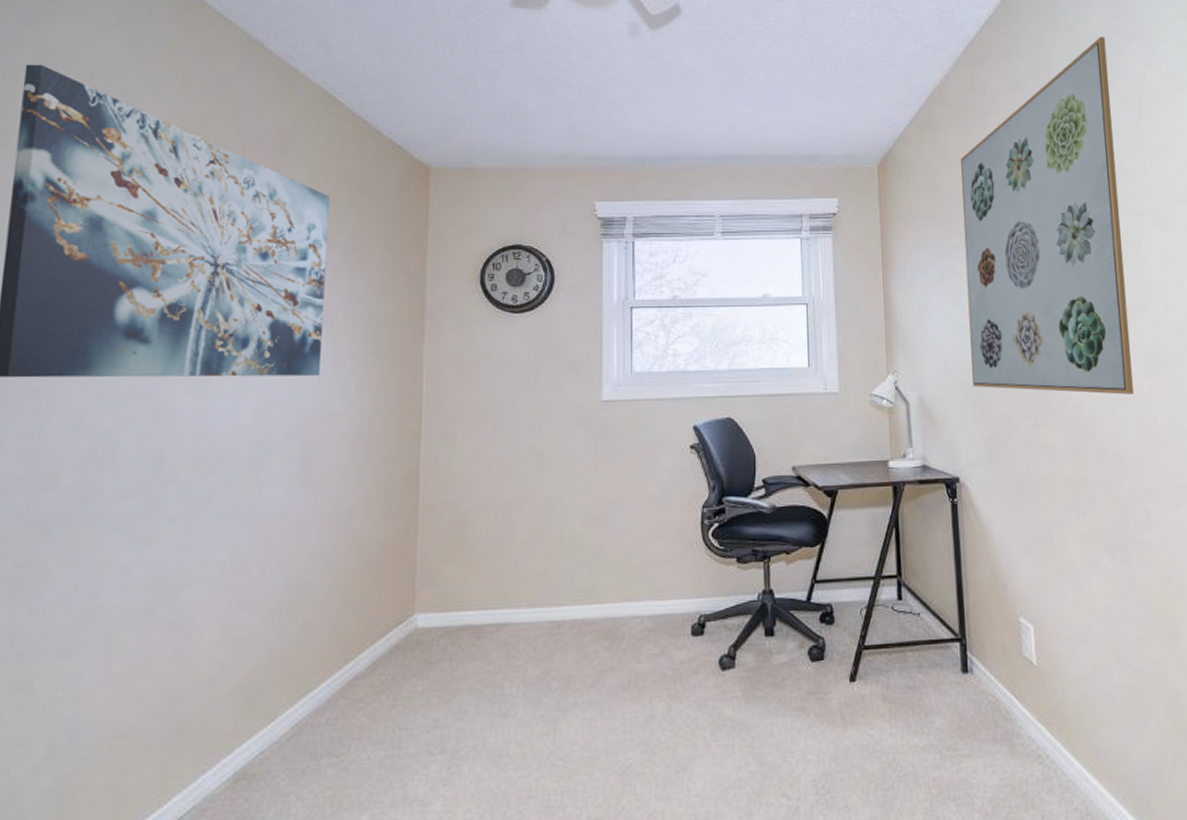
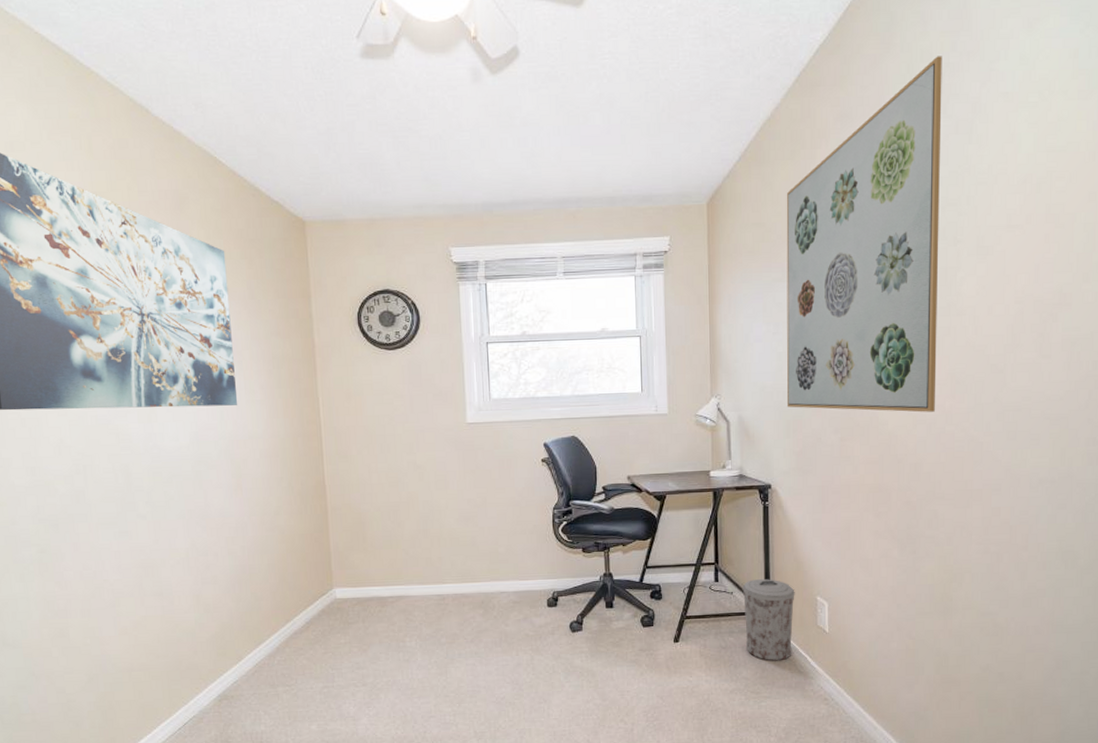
trash can: none [931,595,995,706] -> present [742,579,795,661]

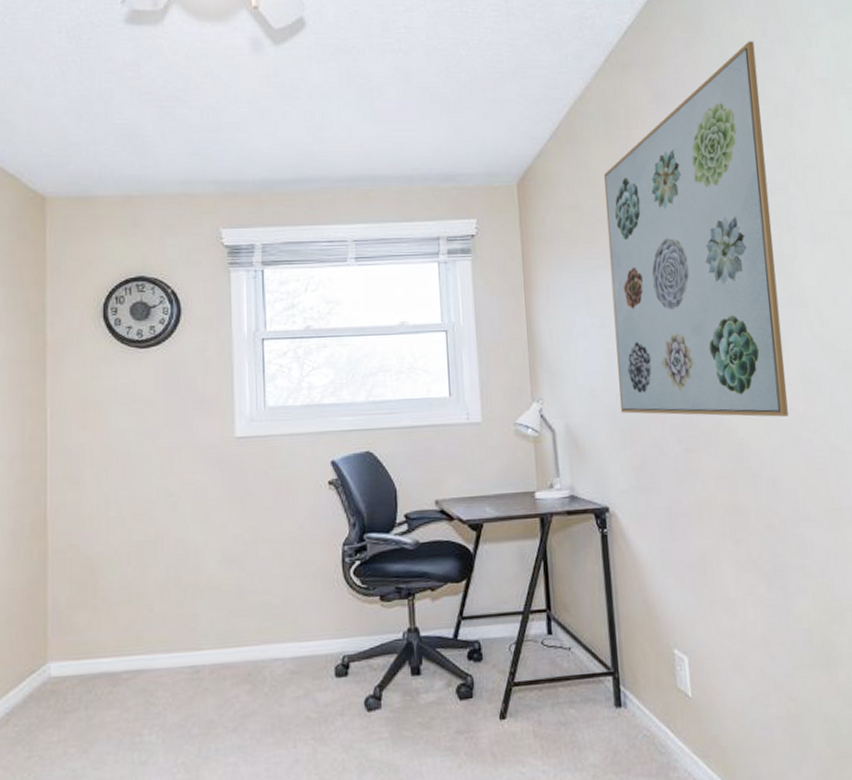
trash can: present [742,579,795,661] -> none [582,628,649,740]

